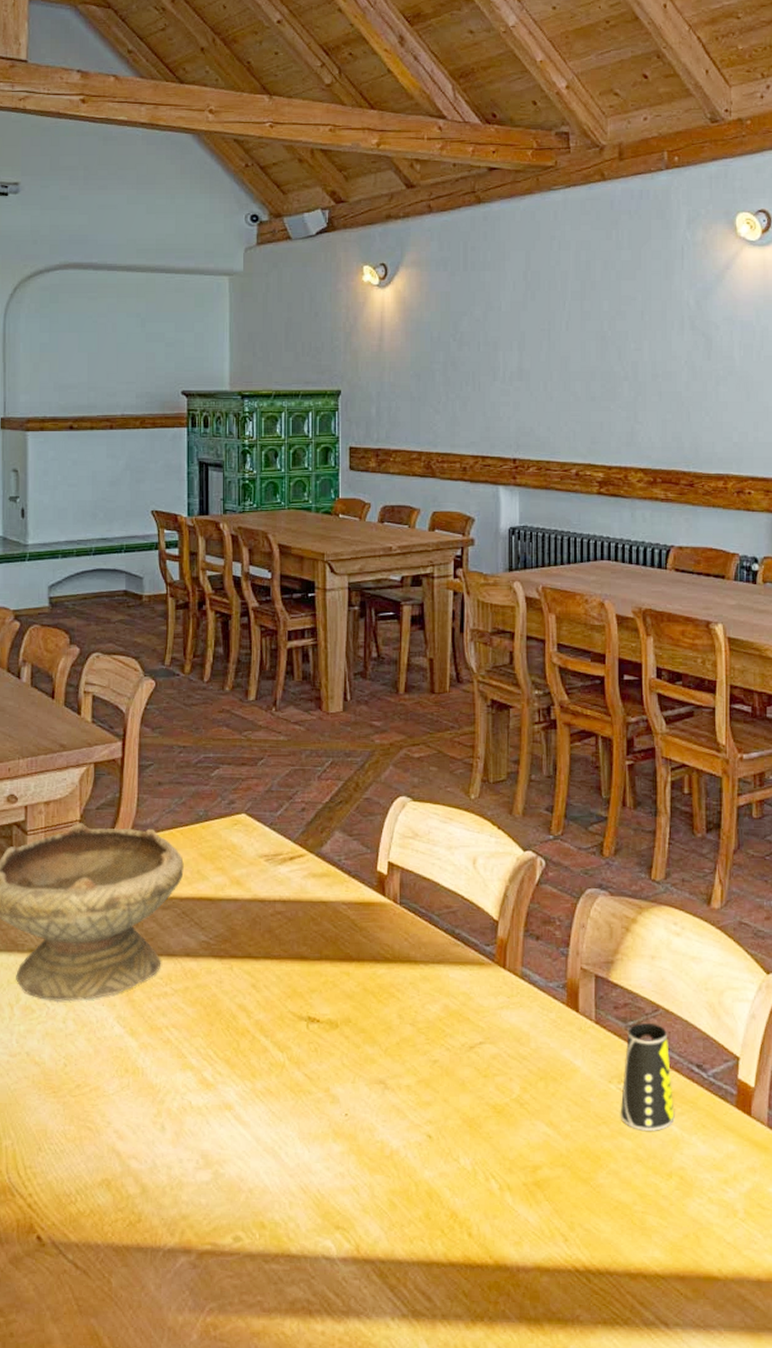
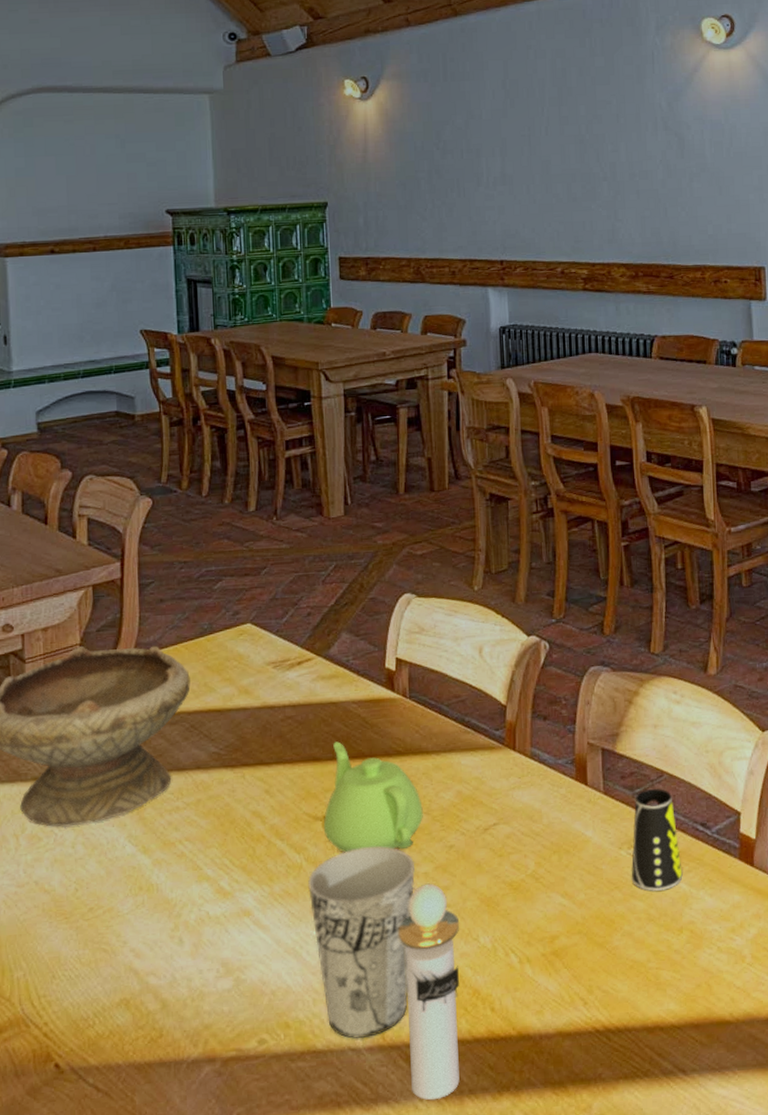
cup: none [289,1052,398,1249] -> present [307,846,415,1039]
teapot: none [307,942,408,1058] -> present [323,741,423,853]
perfume bottle: none [378,1097,439,1320] -> present [398,883,460,1100]

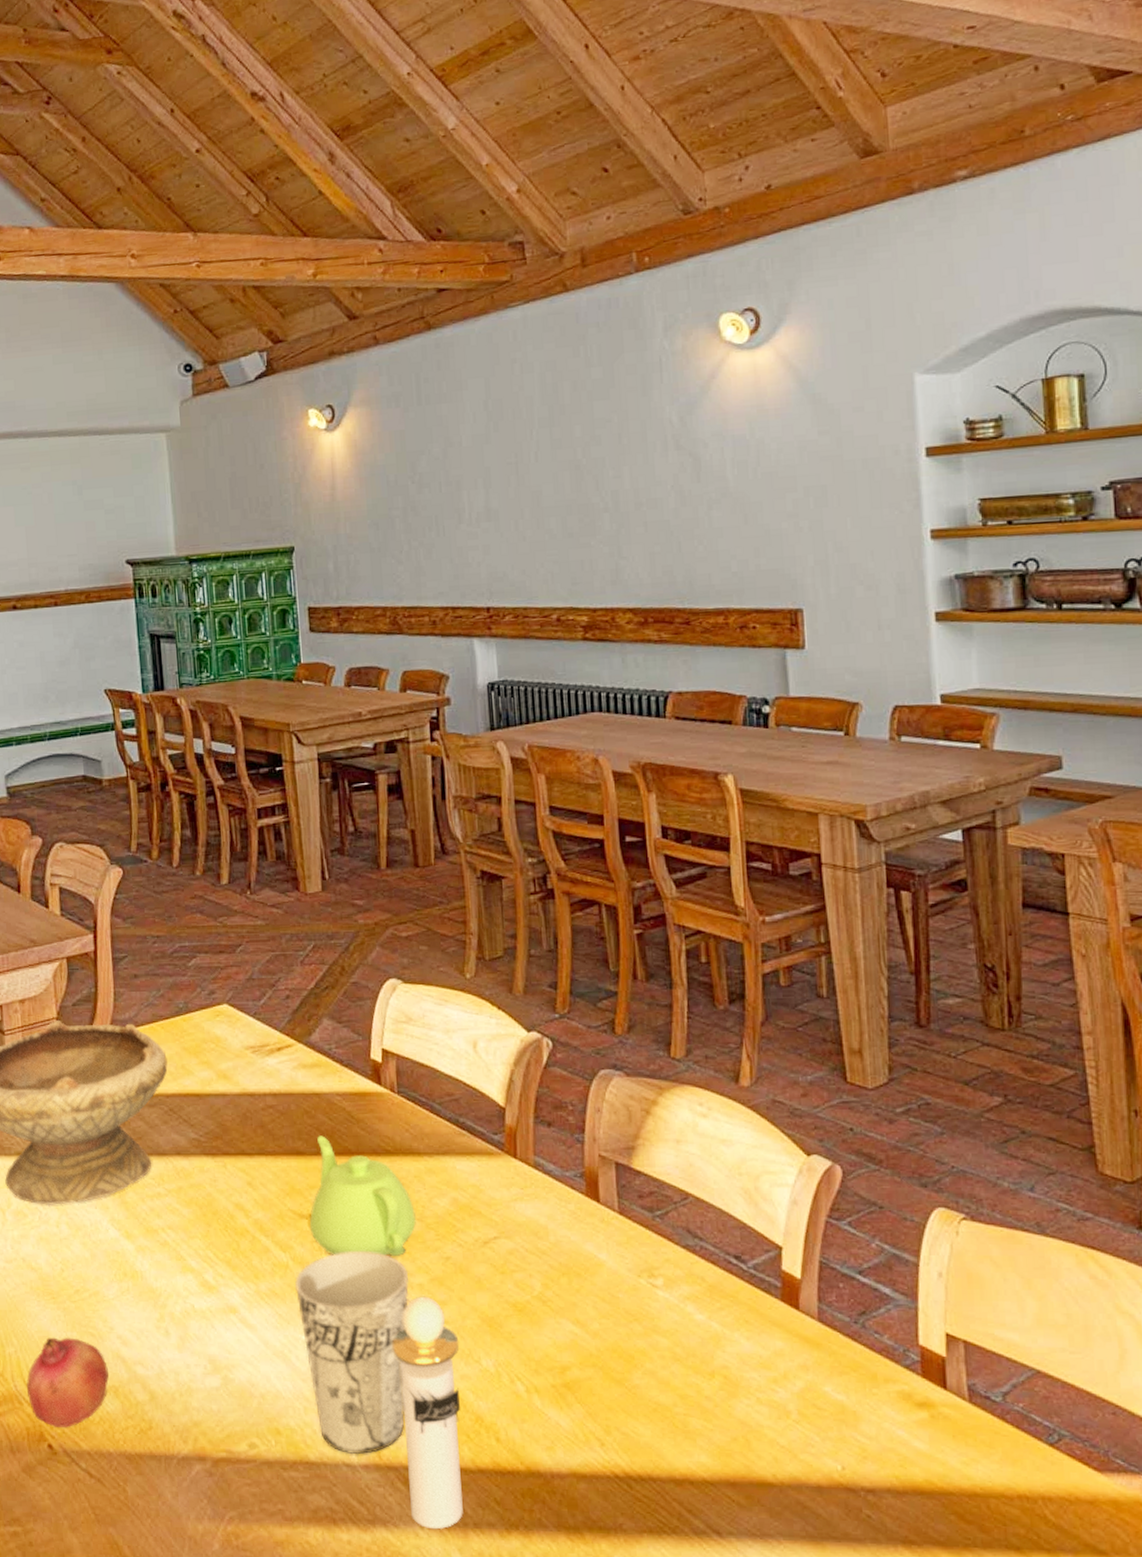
fruit: none [34,955,121,1046] -> present [26,1337,110,1427]
cup: present [631,788,683,891] -> none [652,1211,714,1328]

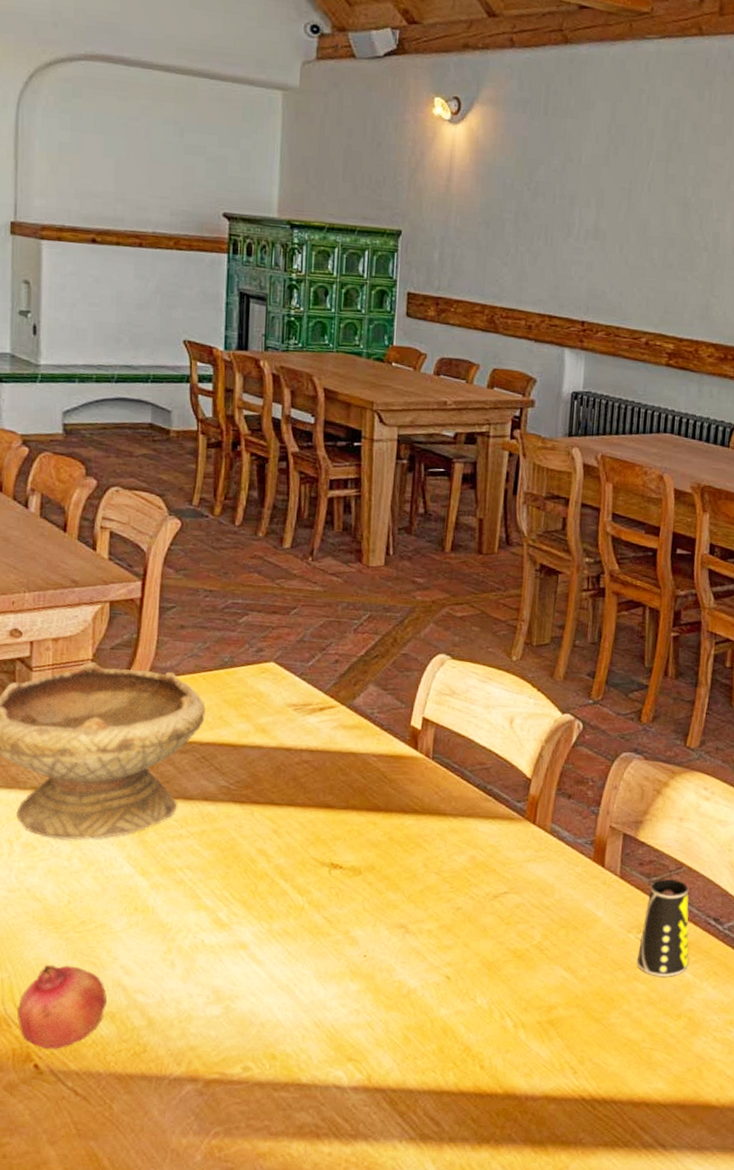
cup: present [294,1250,409,1455] -> none [307,898,420,1078]
teapot: present [309,1136,416,1256] -> none [329,792,434,904]
perfume bottle: present [392,1296,463,1529] -> none [392,940,458,1142]
cup: none [652,1211,714,1328] -> present [636,878,689,977]

